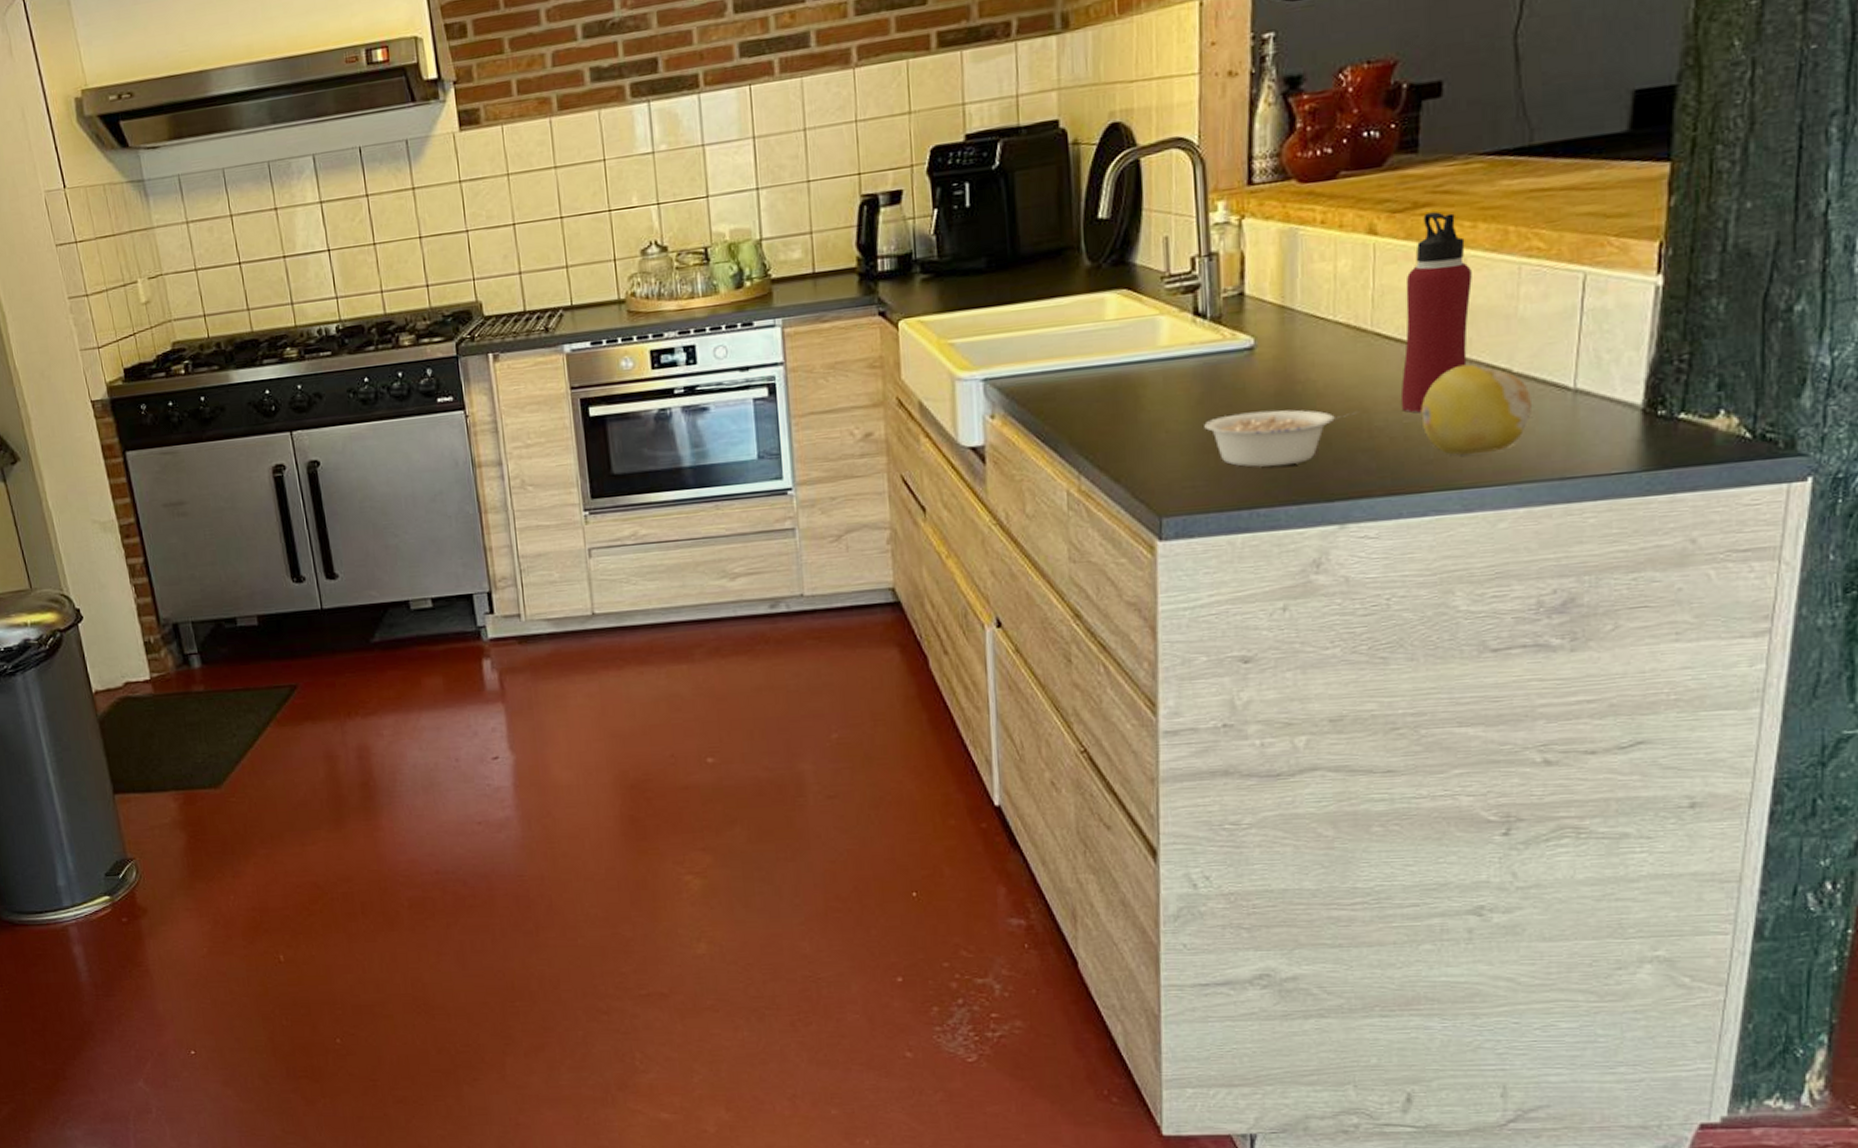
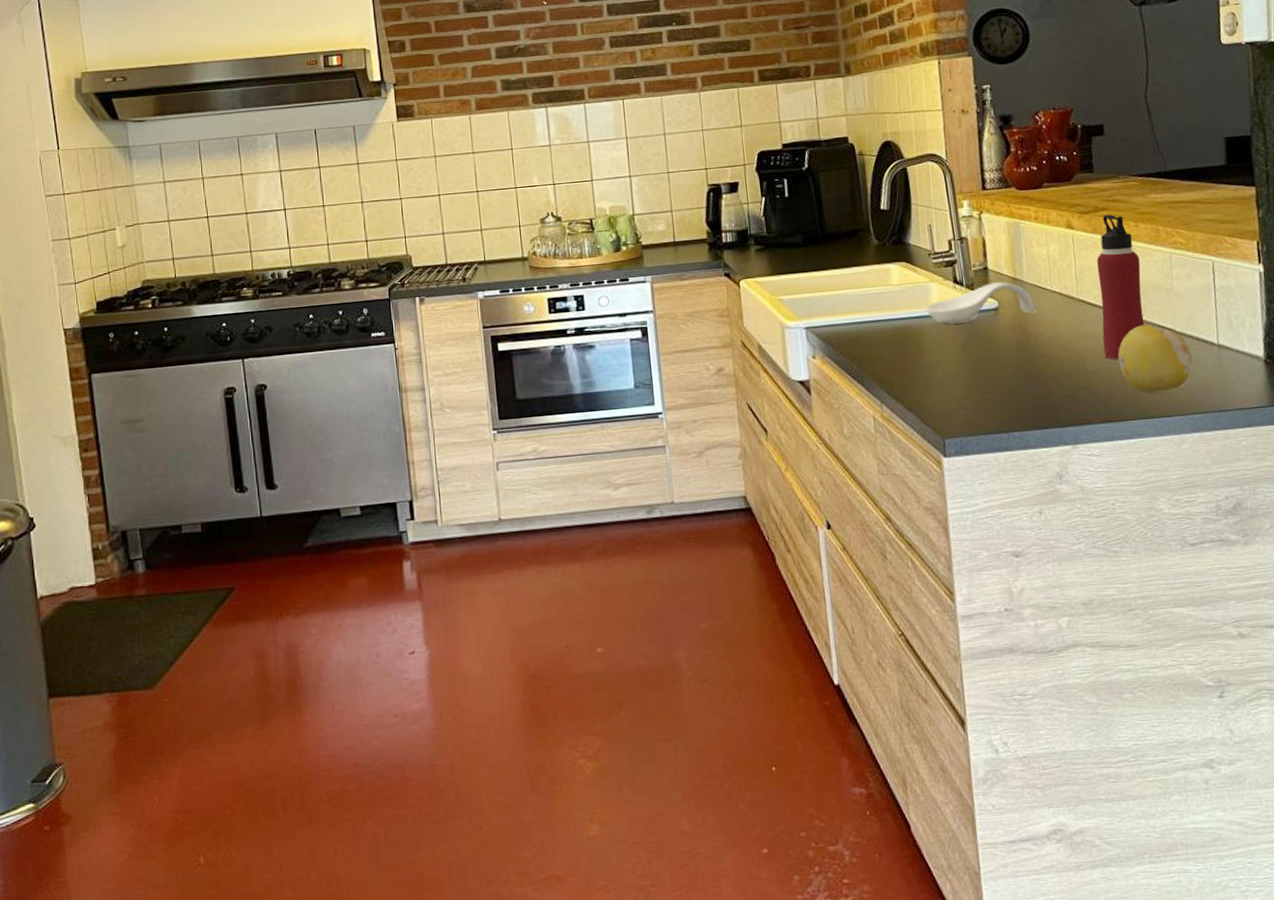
spoon rest: none [1149,311,1307,370] -> present [925,282,1035,324]
legume: present [1204,409,1360,467] -> none [969,356,1076,400]

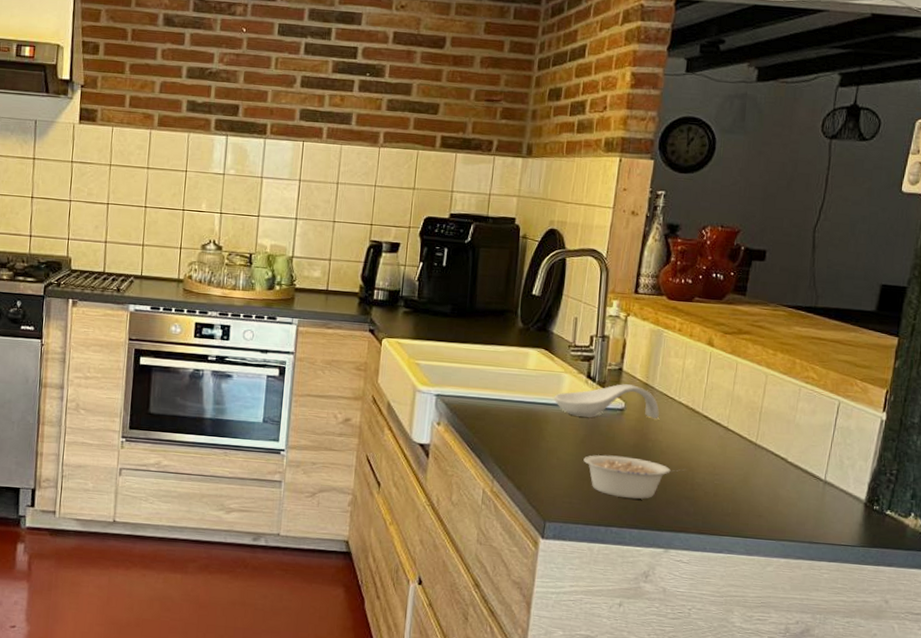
legume: none [969,356,1076,400] -> present [583,454,687,499]
water bottle: present [1096,214,1145,360] -> none [714,338,770,478]
fruit: present [1118,324,1193,392] -> none [726,449,798,516]

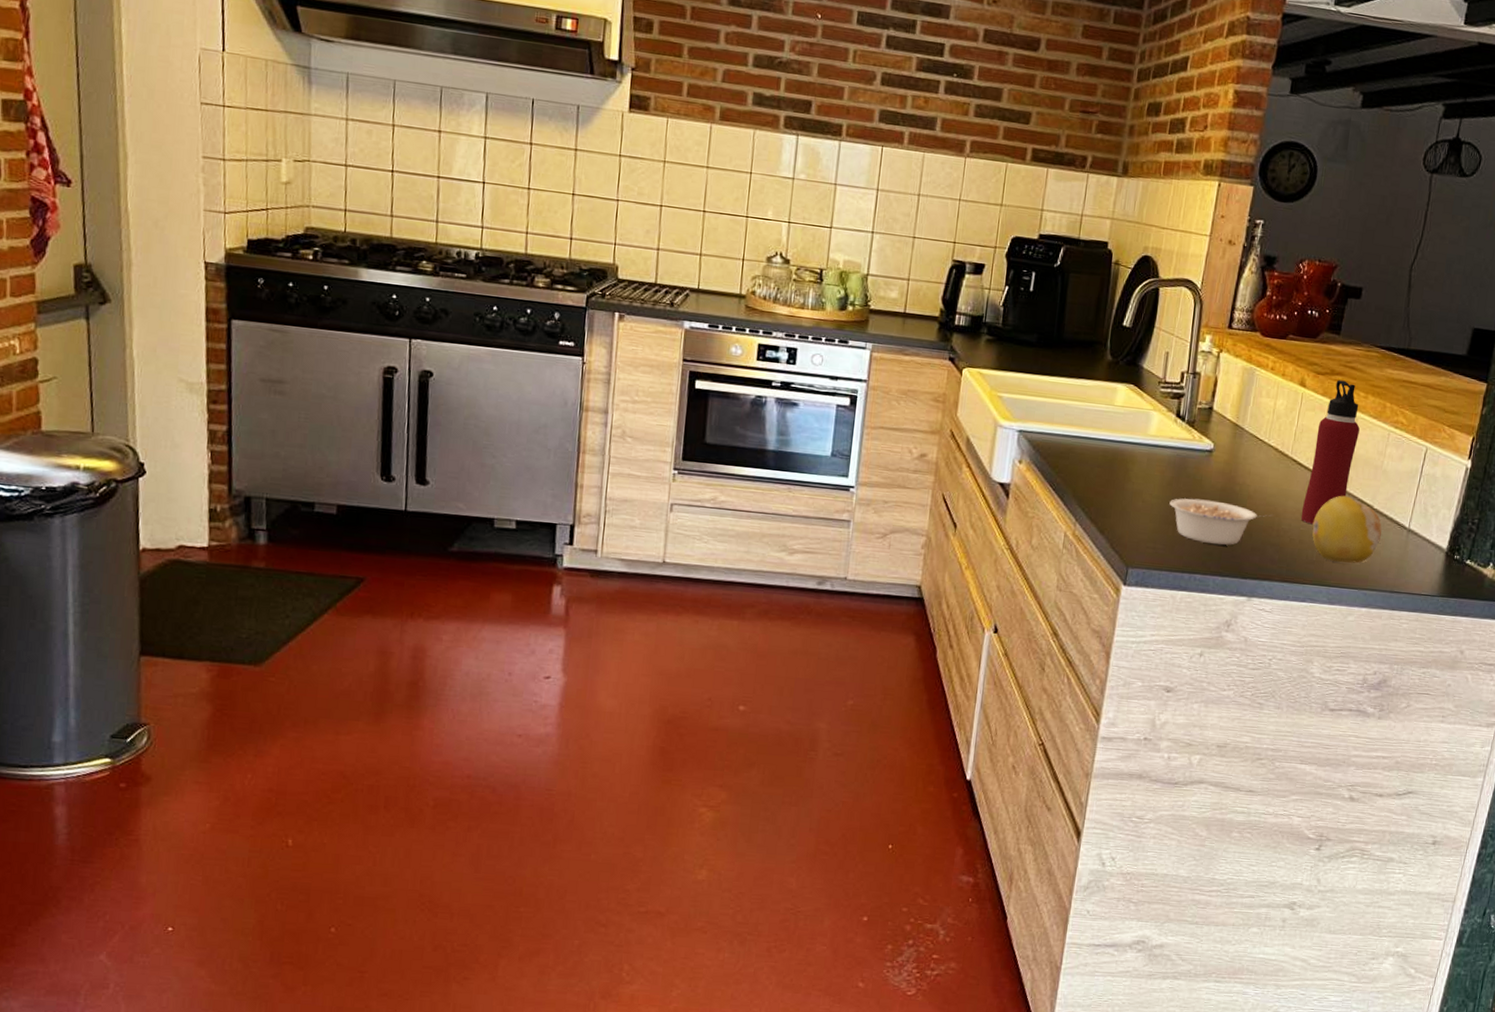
spoon rest: present [554,384,659,420] -> none [1141,424,1249,462]
water bottle: none [714,338,770,478] -> present [1300,380,1360,525]
fruit: none [726,449,798,516] -> present [1312,495,1382,564]

